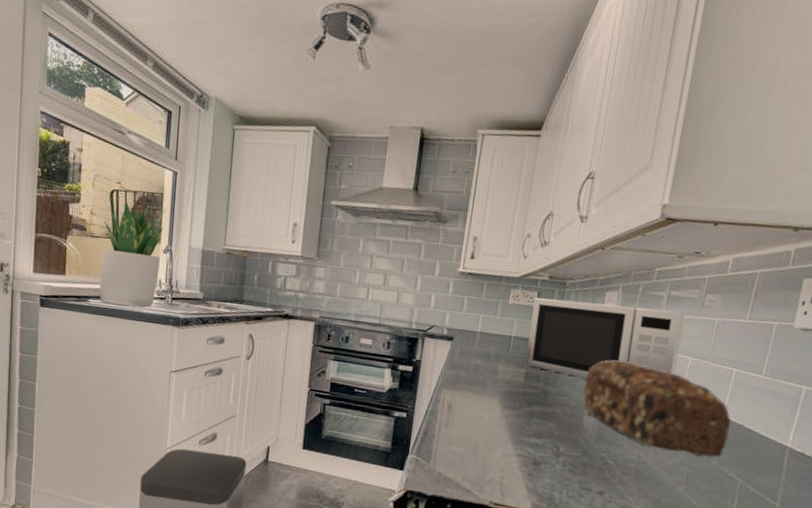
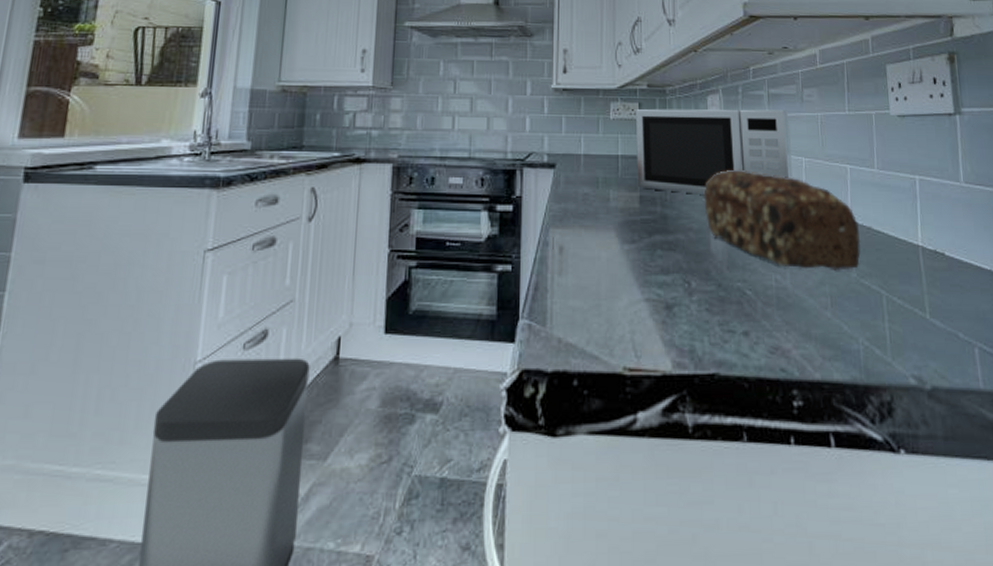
planter: present [99,202,166,307] -> none [110,40,206,169]

